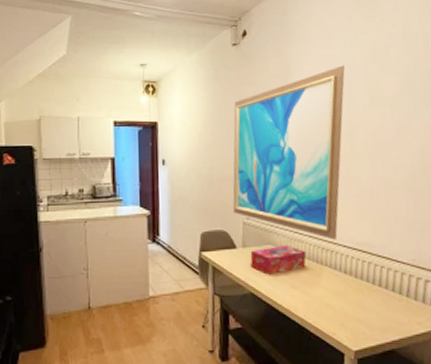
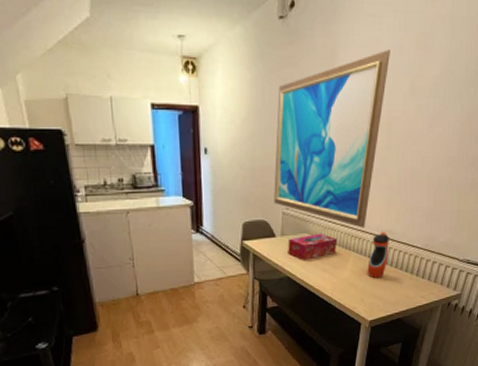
water bottle: none [344,244,369,299] -> present [367,231,389,279]

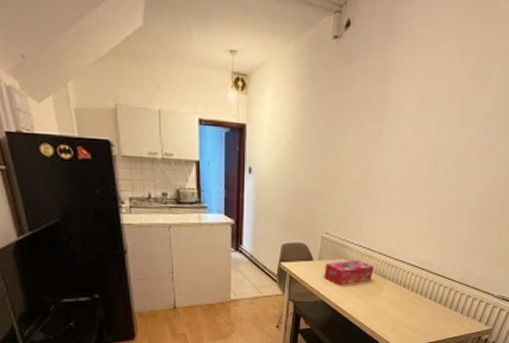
wall art: present [274,49,390,228] -> none [314,77,444,258]
water bottle: present [367,231,389,279] -> none [401,262,426,309]

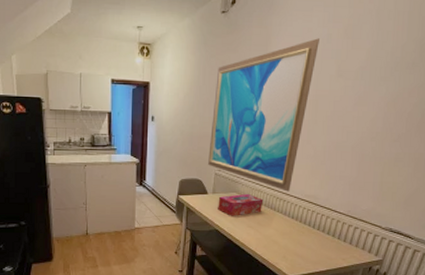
wall art: none [314,77,444,258] -> present [208,38,319,192]

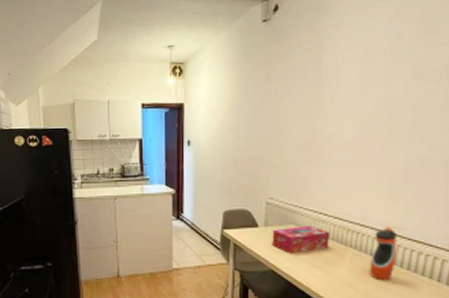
wall art: present [208,38,319,192] -> none [257,37,386,222]
water bottle: none [290,196,312,239] -> present [369,226,397,281]

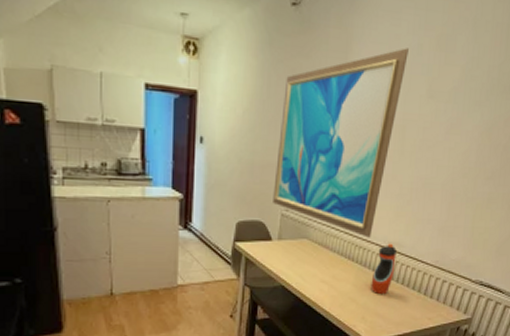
wall art: none [257,37,386,222] -> present [273,48,409,238]
tissue box: present [272,225,330,254] -> none [284,239,340,269]

